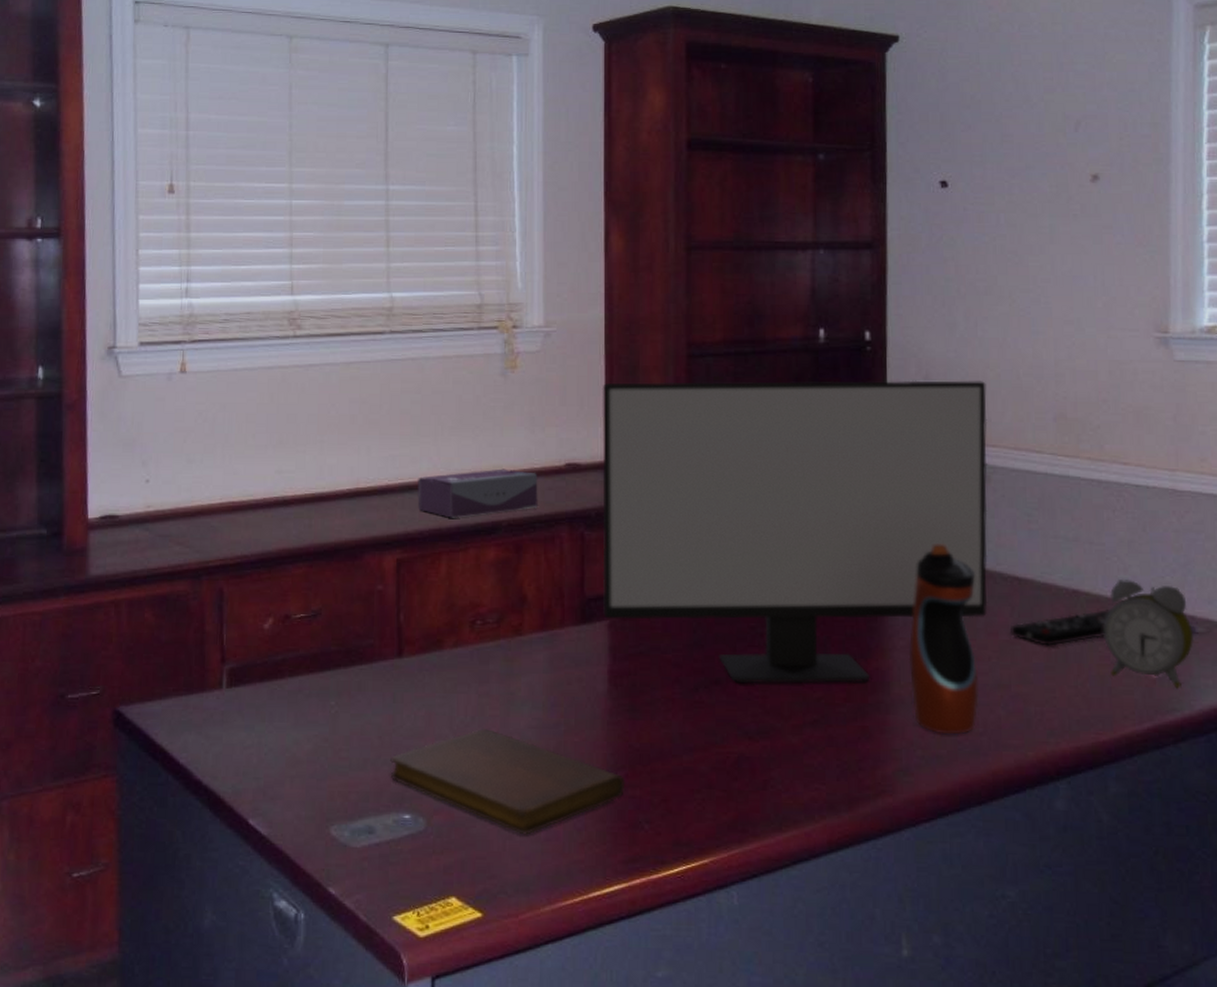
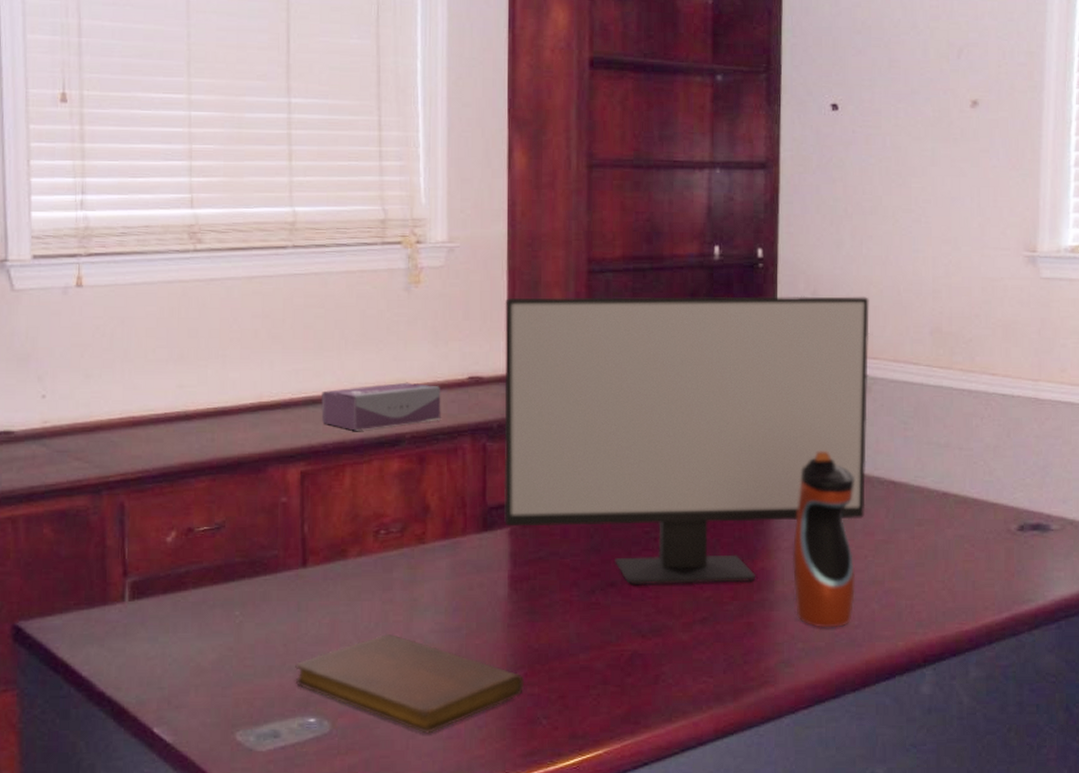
remote control: present [1009,608,1111,646] -> none [885,509,977,544]
alarm clock: present [1103,580,1194,689] -> none [969,482,1050,582]

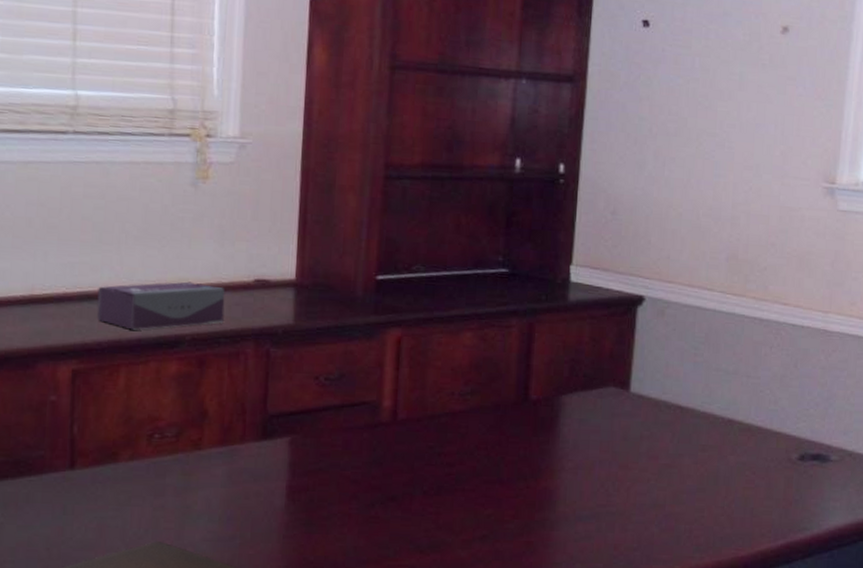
computer monitor: present [503,296,870,585] -> none [285,200,668,502]
water bottle: present [792,451,855,628] -> none [575,372,642,550]

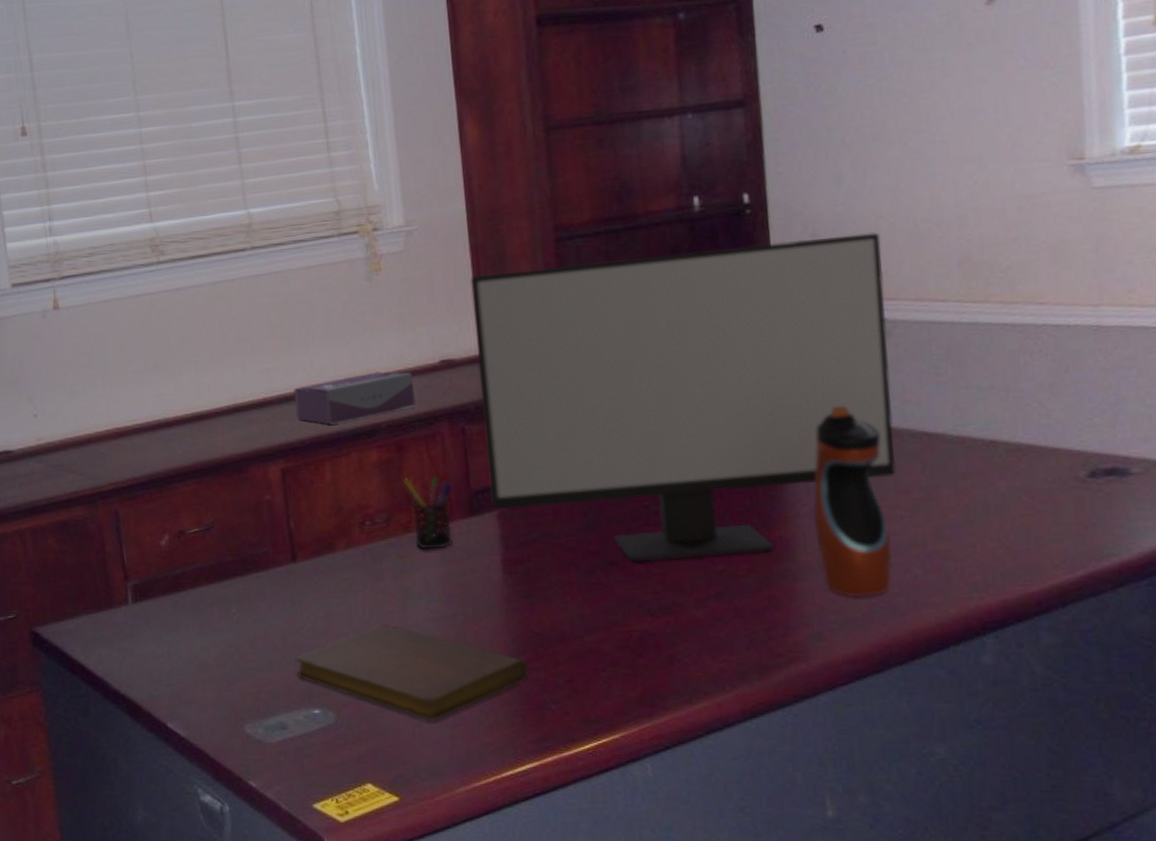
pen holder: none [200,391,250,471] -> present [403,470,454,551]
computer monitor: none [285,200,668,502] -> present [469,232,896,563]
water bottle: none [575,372,642,550] -> present [813,405,893,598]

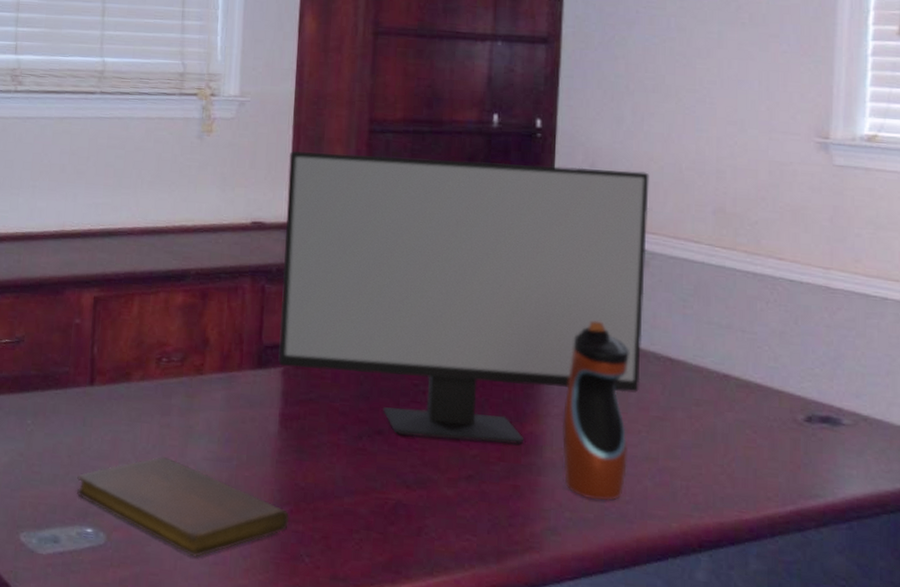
tissue box: present [294,371,416,425] -> none [115,222,226,264]
pen holder: present [403,470,454,551] -> none [202,322,247,396]

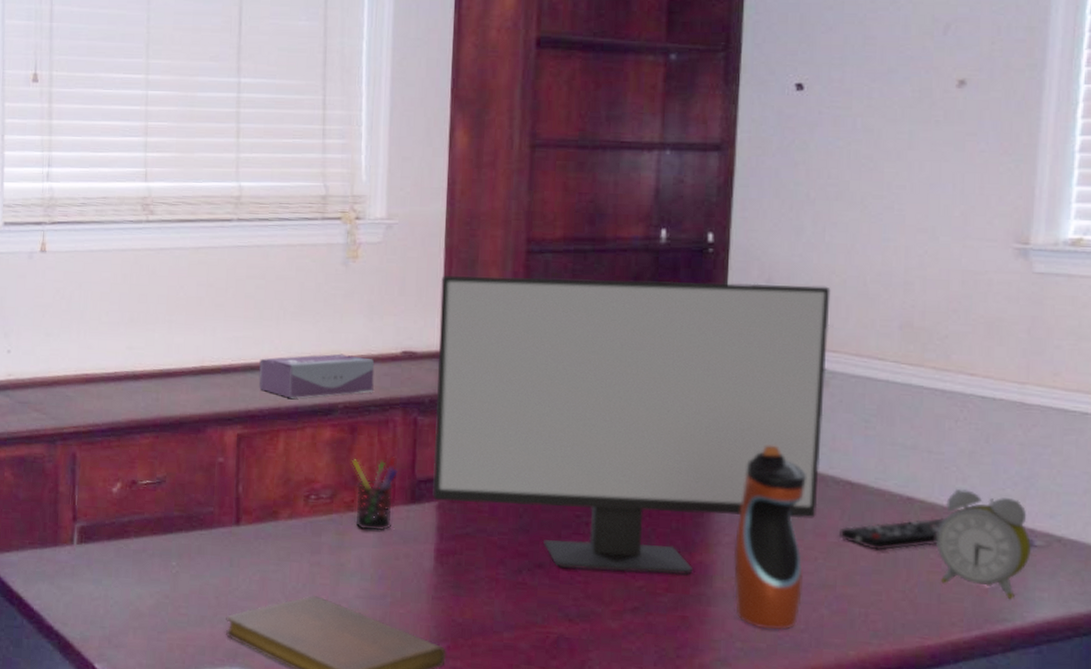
tissue box: none [115,222,226,264] -> present [258,353,375,398]
pen holder: none [202,322,247,396] -> present [352,456,399,532]
remote control: none [660,394,760,426] -> present [838,517,946,551]
alarm clock: none [751,368,841,477] -> present [936,489,1032,600]

